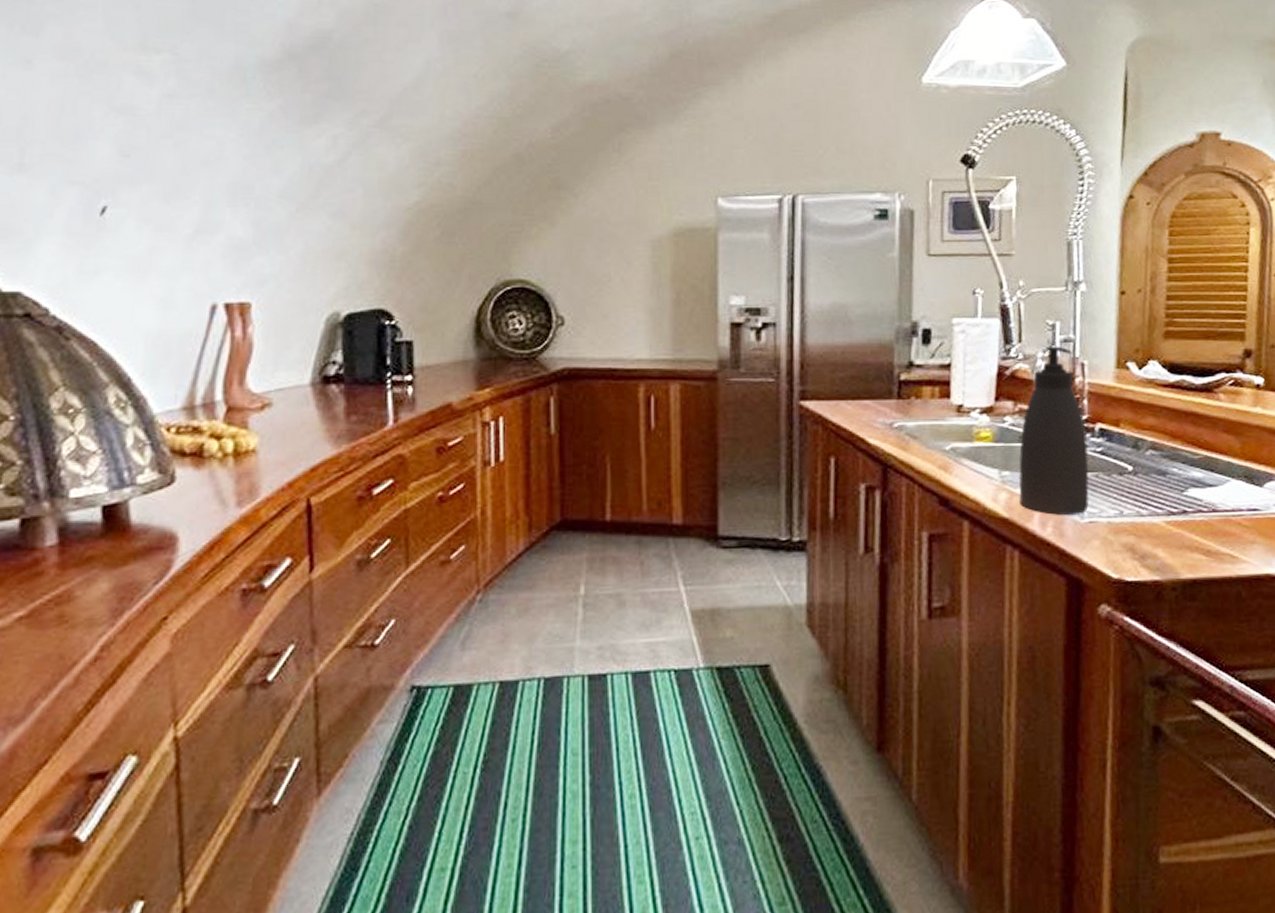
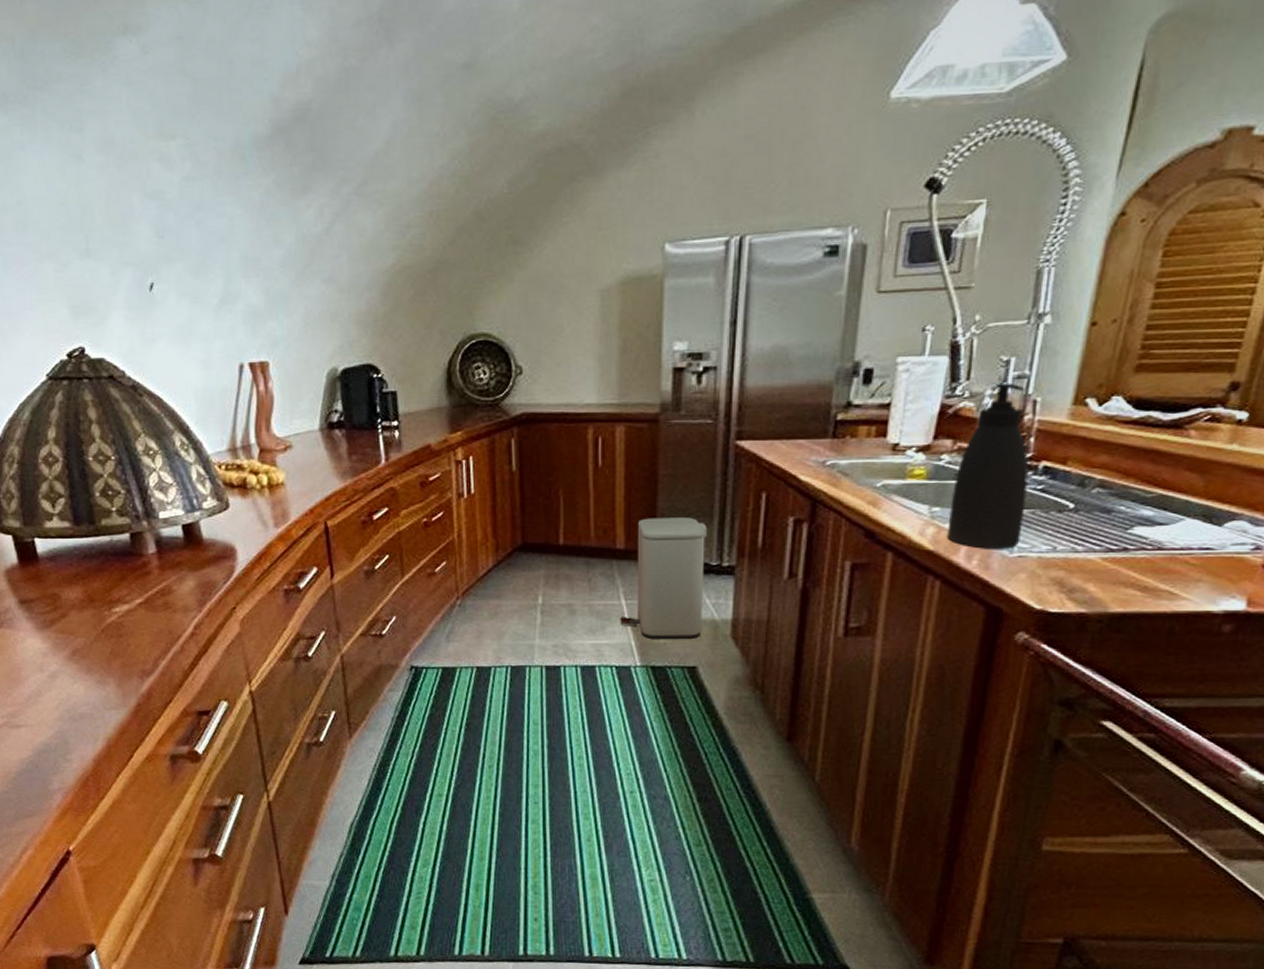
pedal bin: none [678,486,774,634] -> present [620,517,707,640]

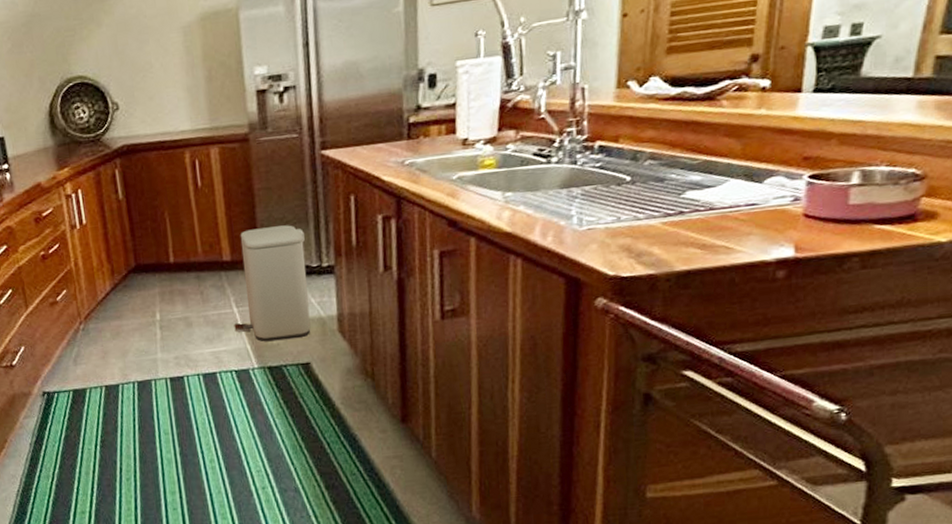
soap dispenser: present [947,382,1029,549] -> none [521,74,588,226]

